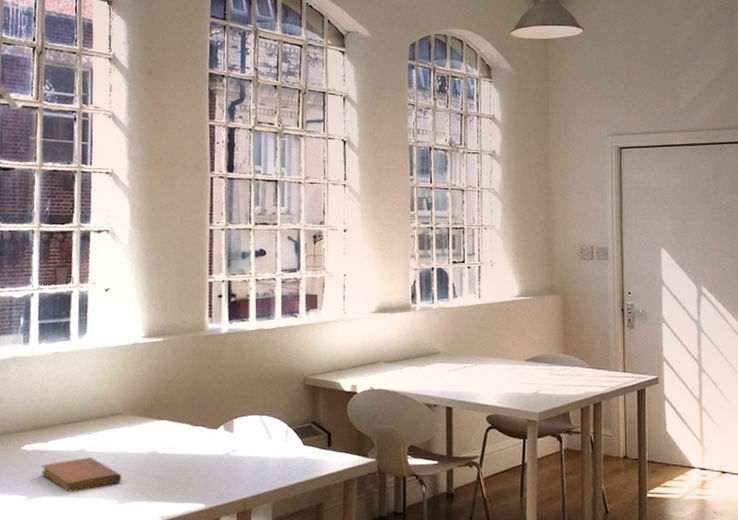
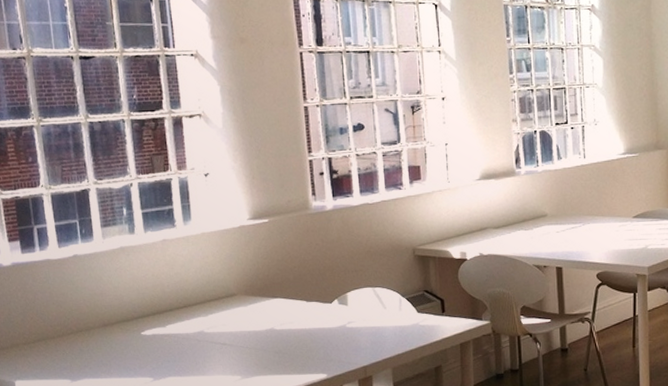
notebook: present [41,457,121,492] -> none [163,338,243,371]

